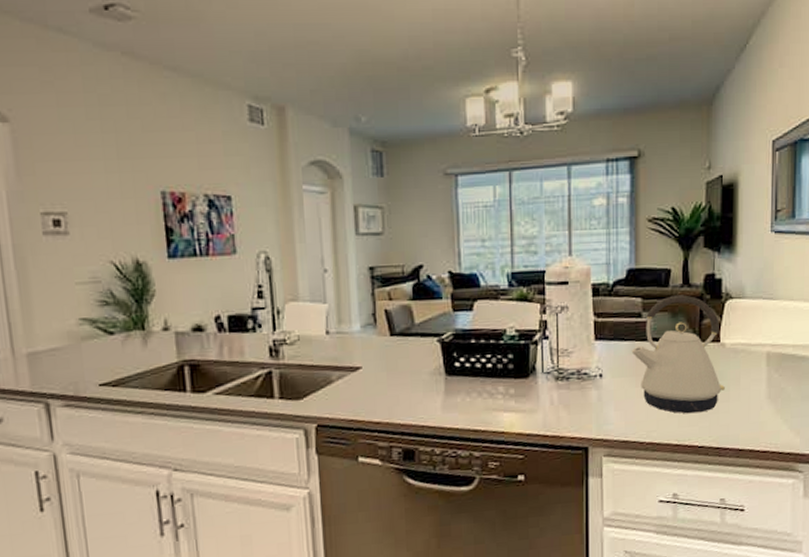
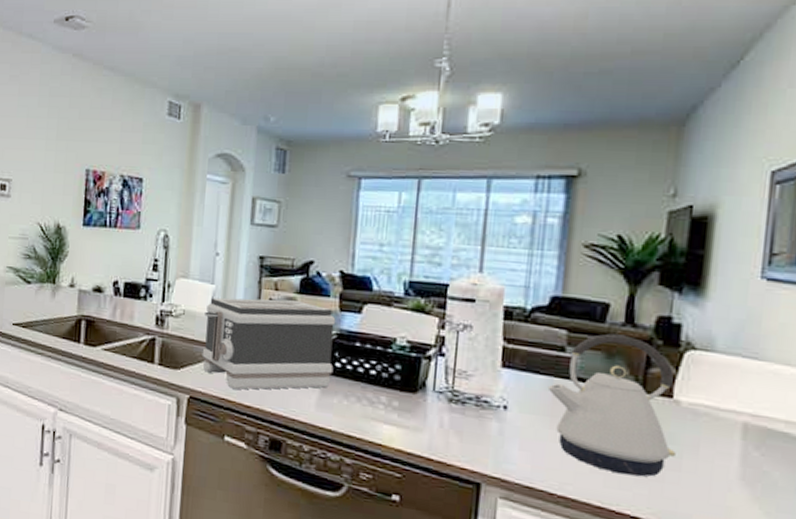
toaster: none [321,307,454,409] -> present [202,297,336,390]

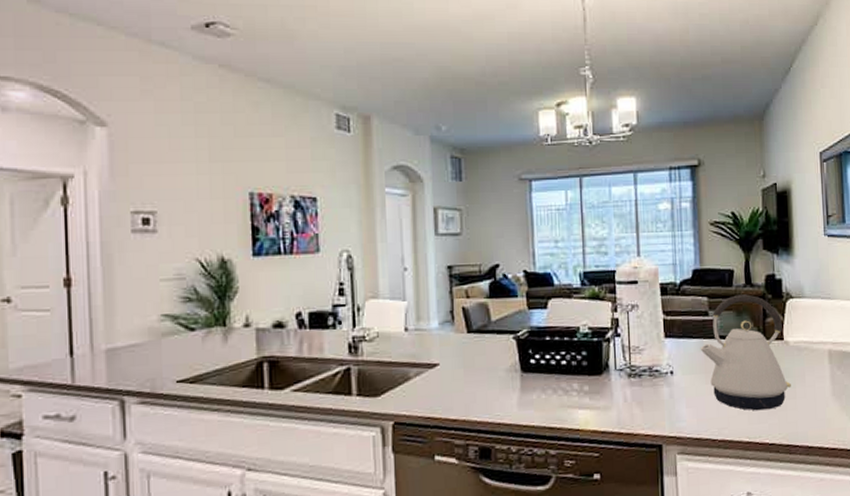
toaster: present [202,297,336,390] -> none [400,304,529,406]

